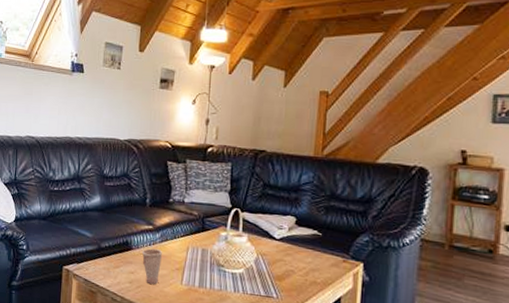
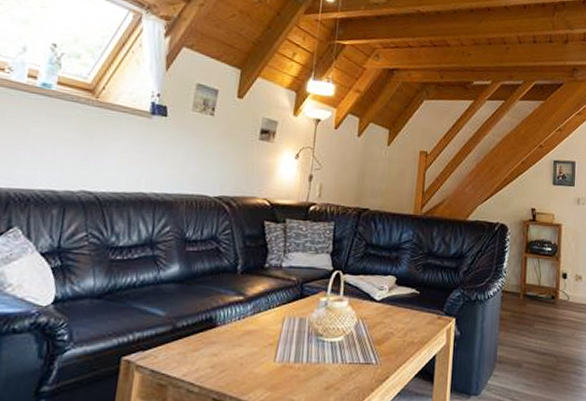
cup: present [141,248,162,284] -> none [228,323,253,366]

